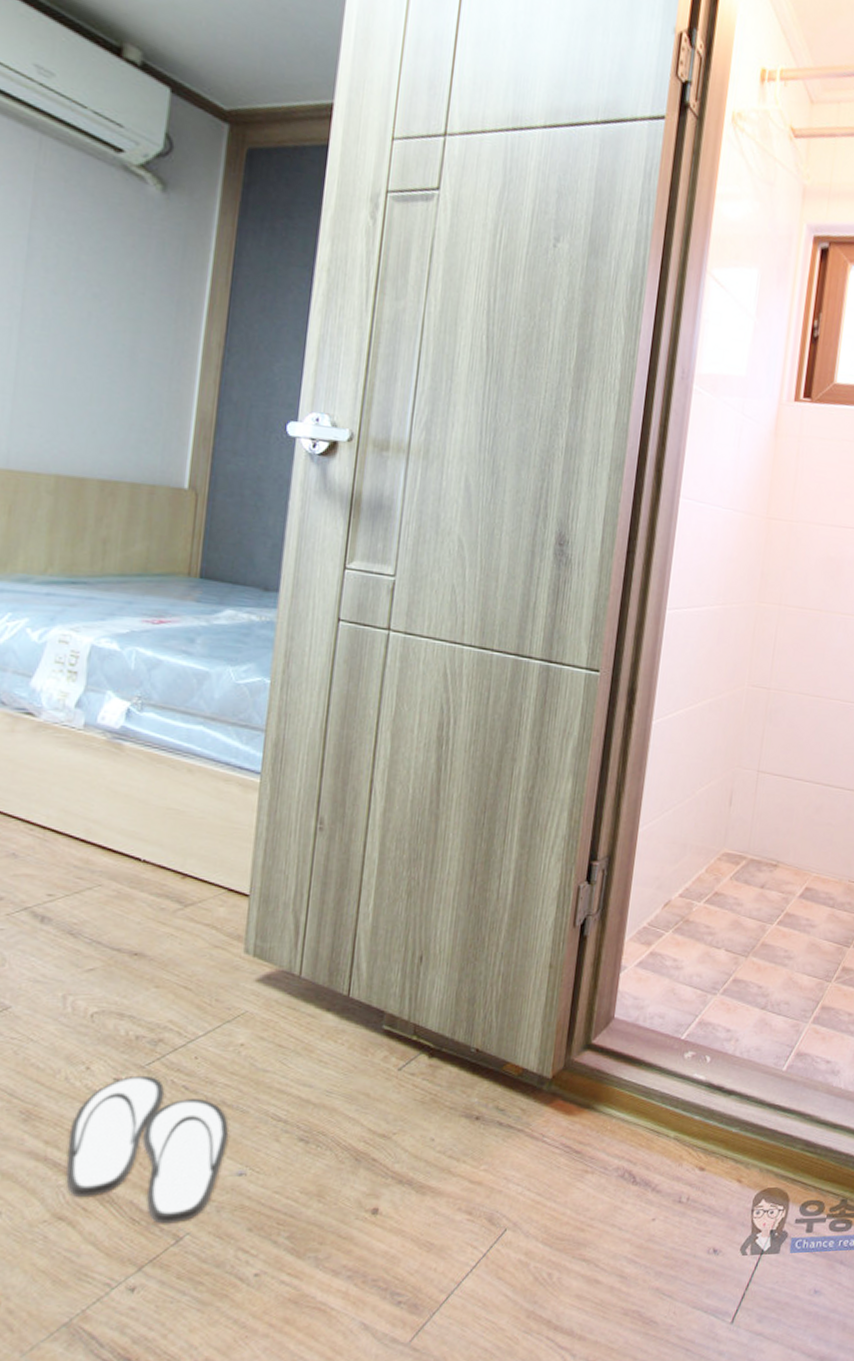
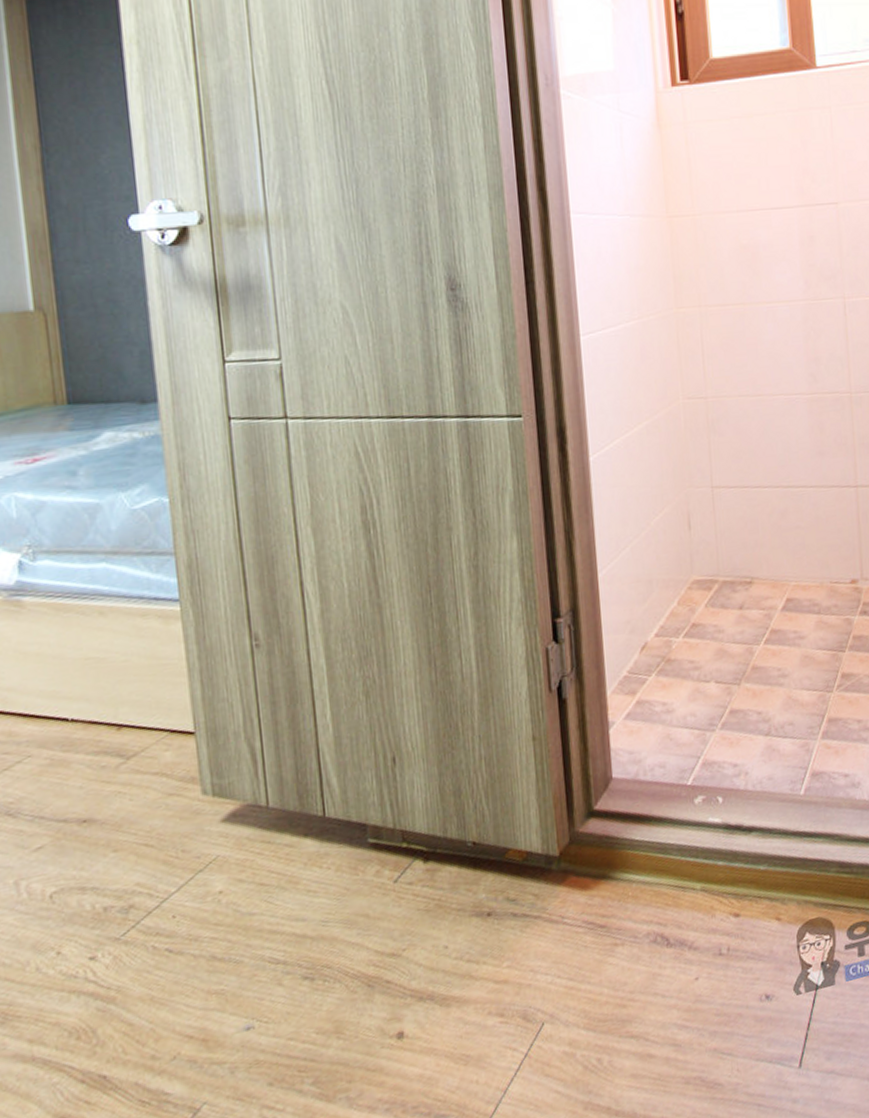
slippers: present [66,1075,228,1224] -> none [53,947,227,1100]

